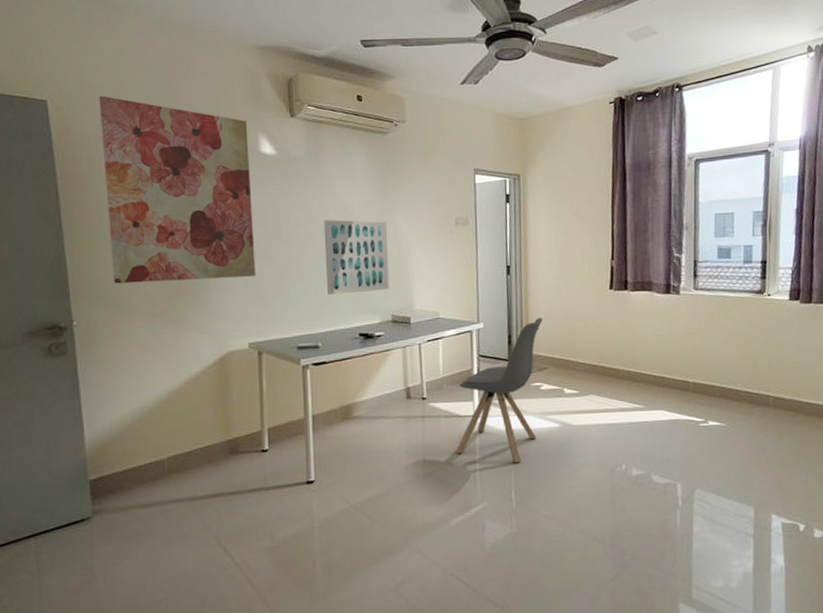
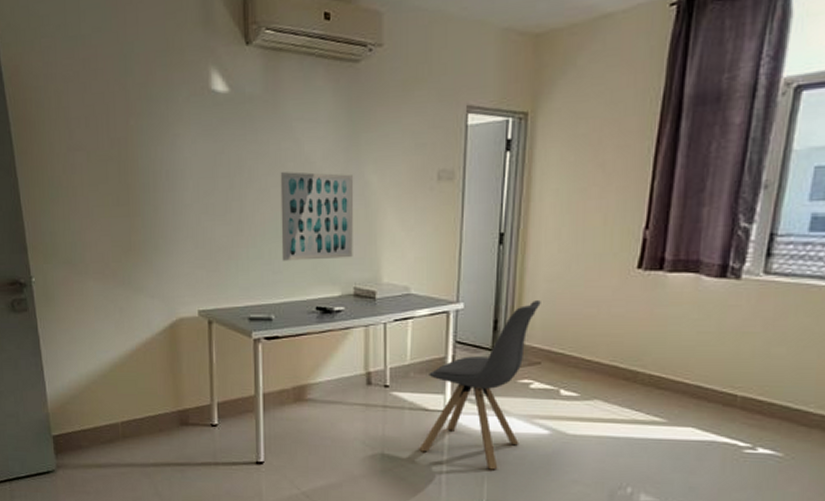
wall art: present [99,95,256,284] -> none [45,27,206,240]

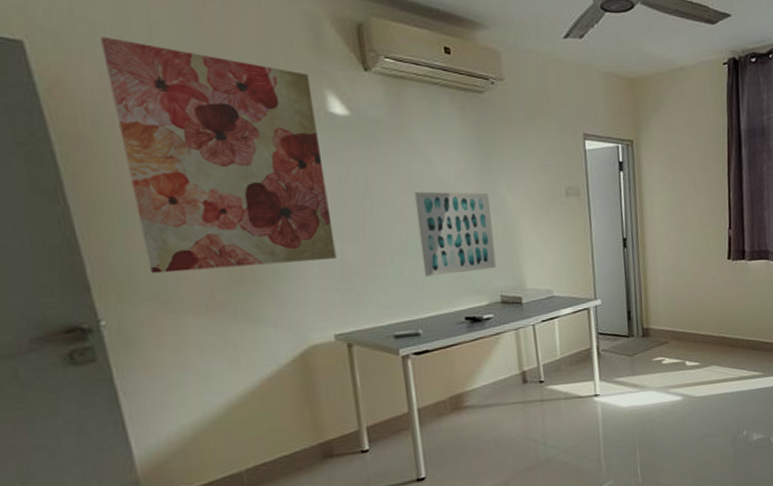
wall art: none [45,27,206,240] -> present [100,36,337,274]
chair: present [419,301,541,470] -> none [577,291,662,439]

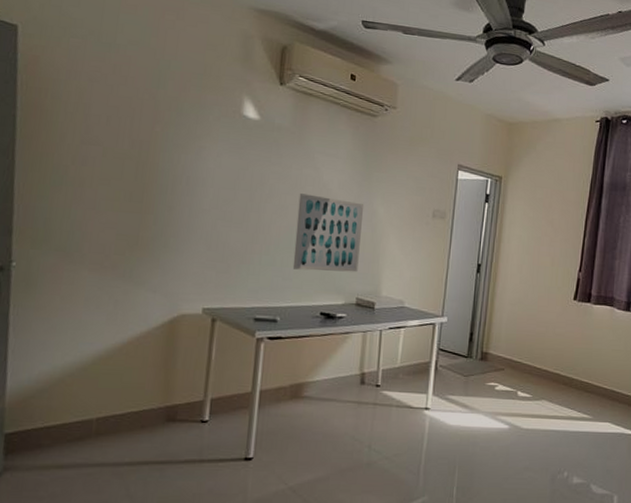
wall art: present [100,36,337,274] -> none [63,30,233,240]

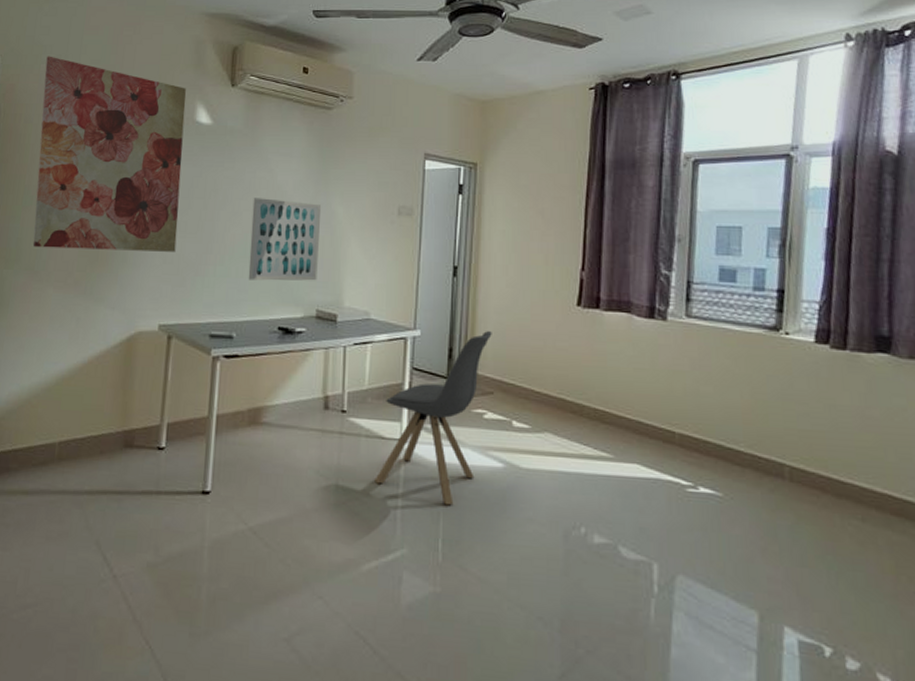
wall art: none [63,30,233,240] -> present [32,56,187,252]
chair: none [402,319,506,460] -> present [374,331,492,506]

